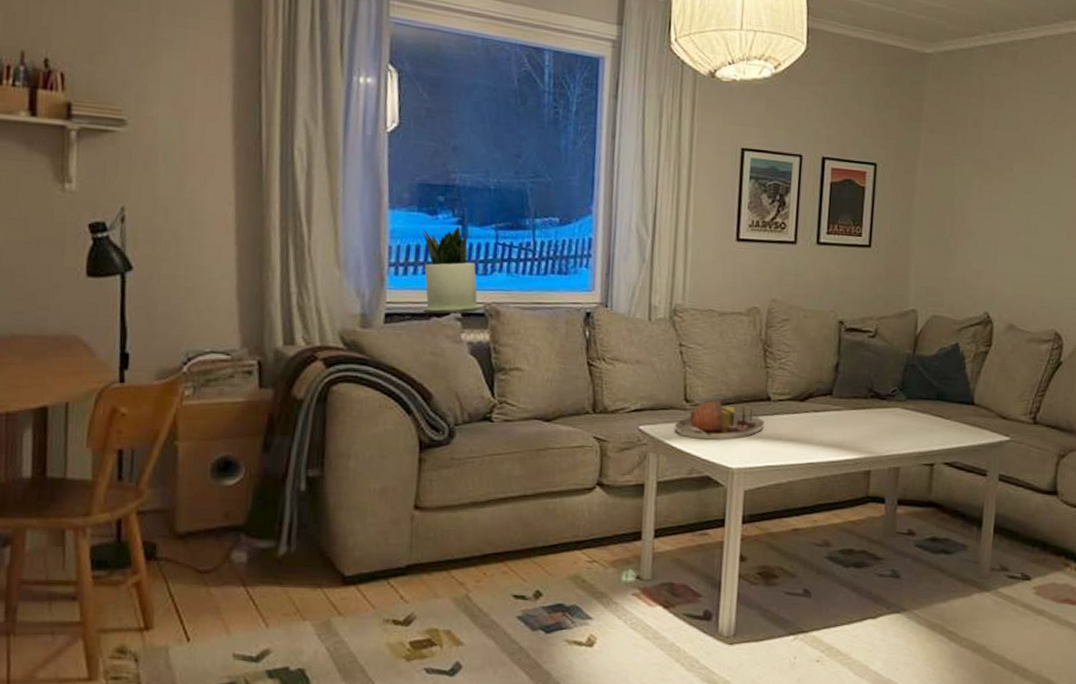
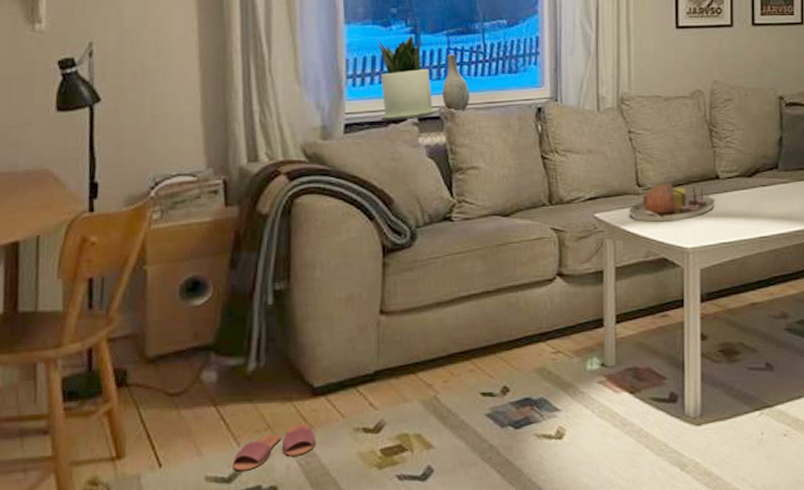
slippers: none [260,610,346,652] -> present [232,423,316,471]
vase: none [487,249,516,310] -> present [441,54,469,112]

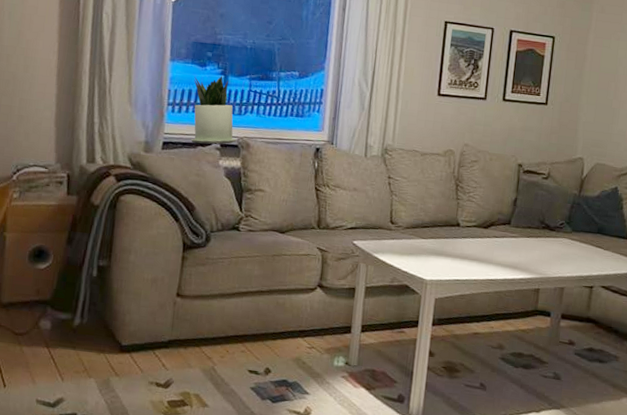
slippers: present [232,423,316,471] -> none [56,371,120,401]
vase: present [441,54,469,112] -> none [240,95,263,143]
serving tray: present [628,182,715,222] -> none [381,223,454,256]

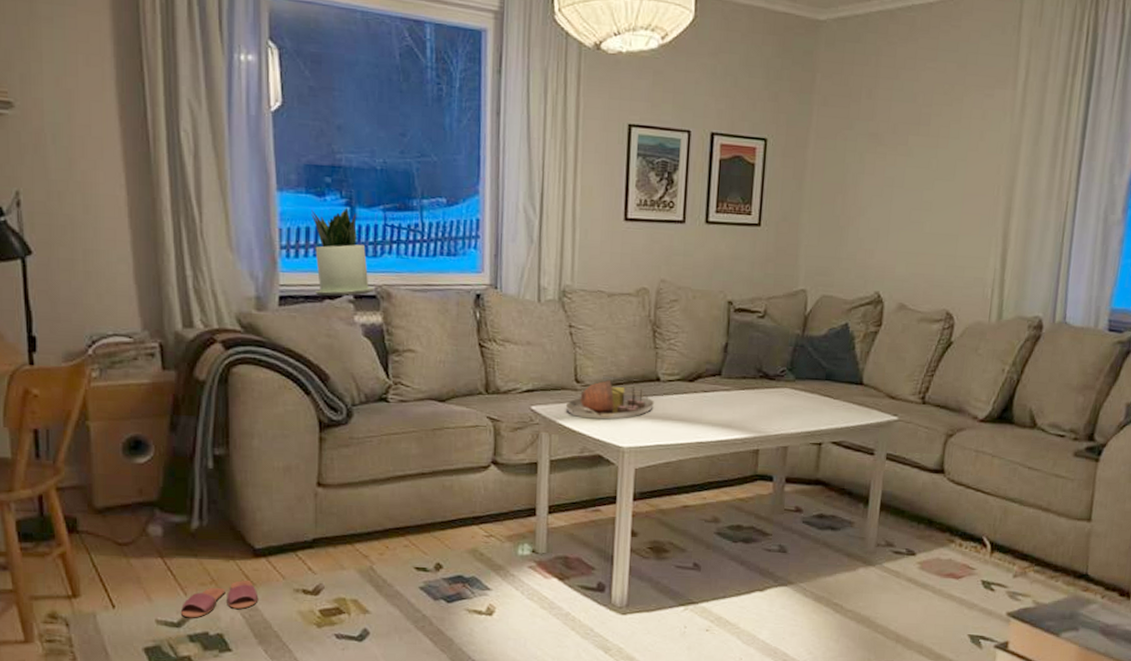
slippers: none [56,371,120,401] -> present [180,580,259,618]
serving tray: none [381,223,454,256] -> present [565,380,654,420]

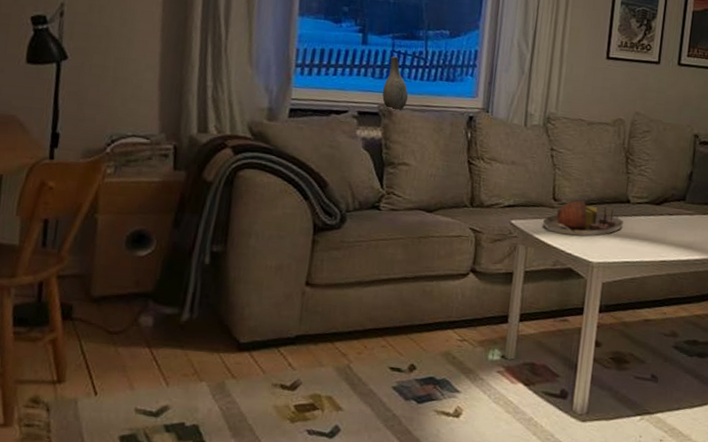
slippers: present [180,580,259,618] -> none [160,373,238,409]
planter: present [311,207,375,297] -> none [322,34,378,112]
vase: none [378,230,406,292] -> present [382,56,408,111]

